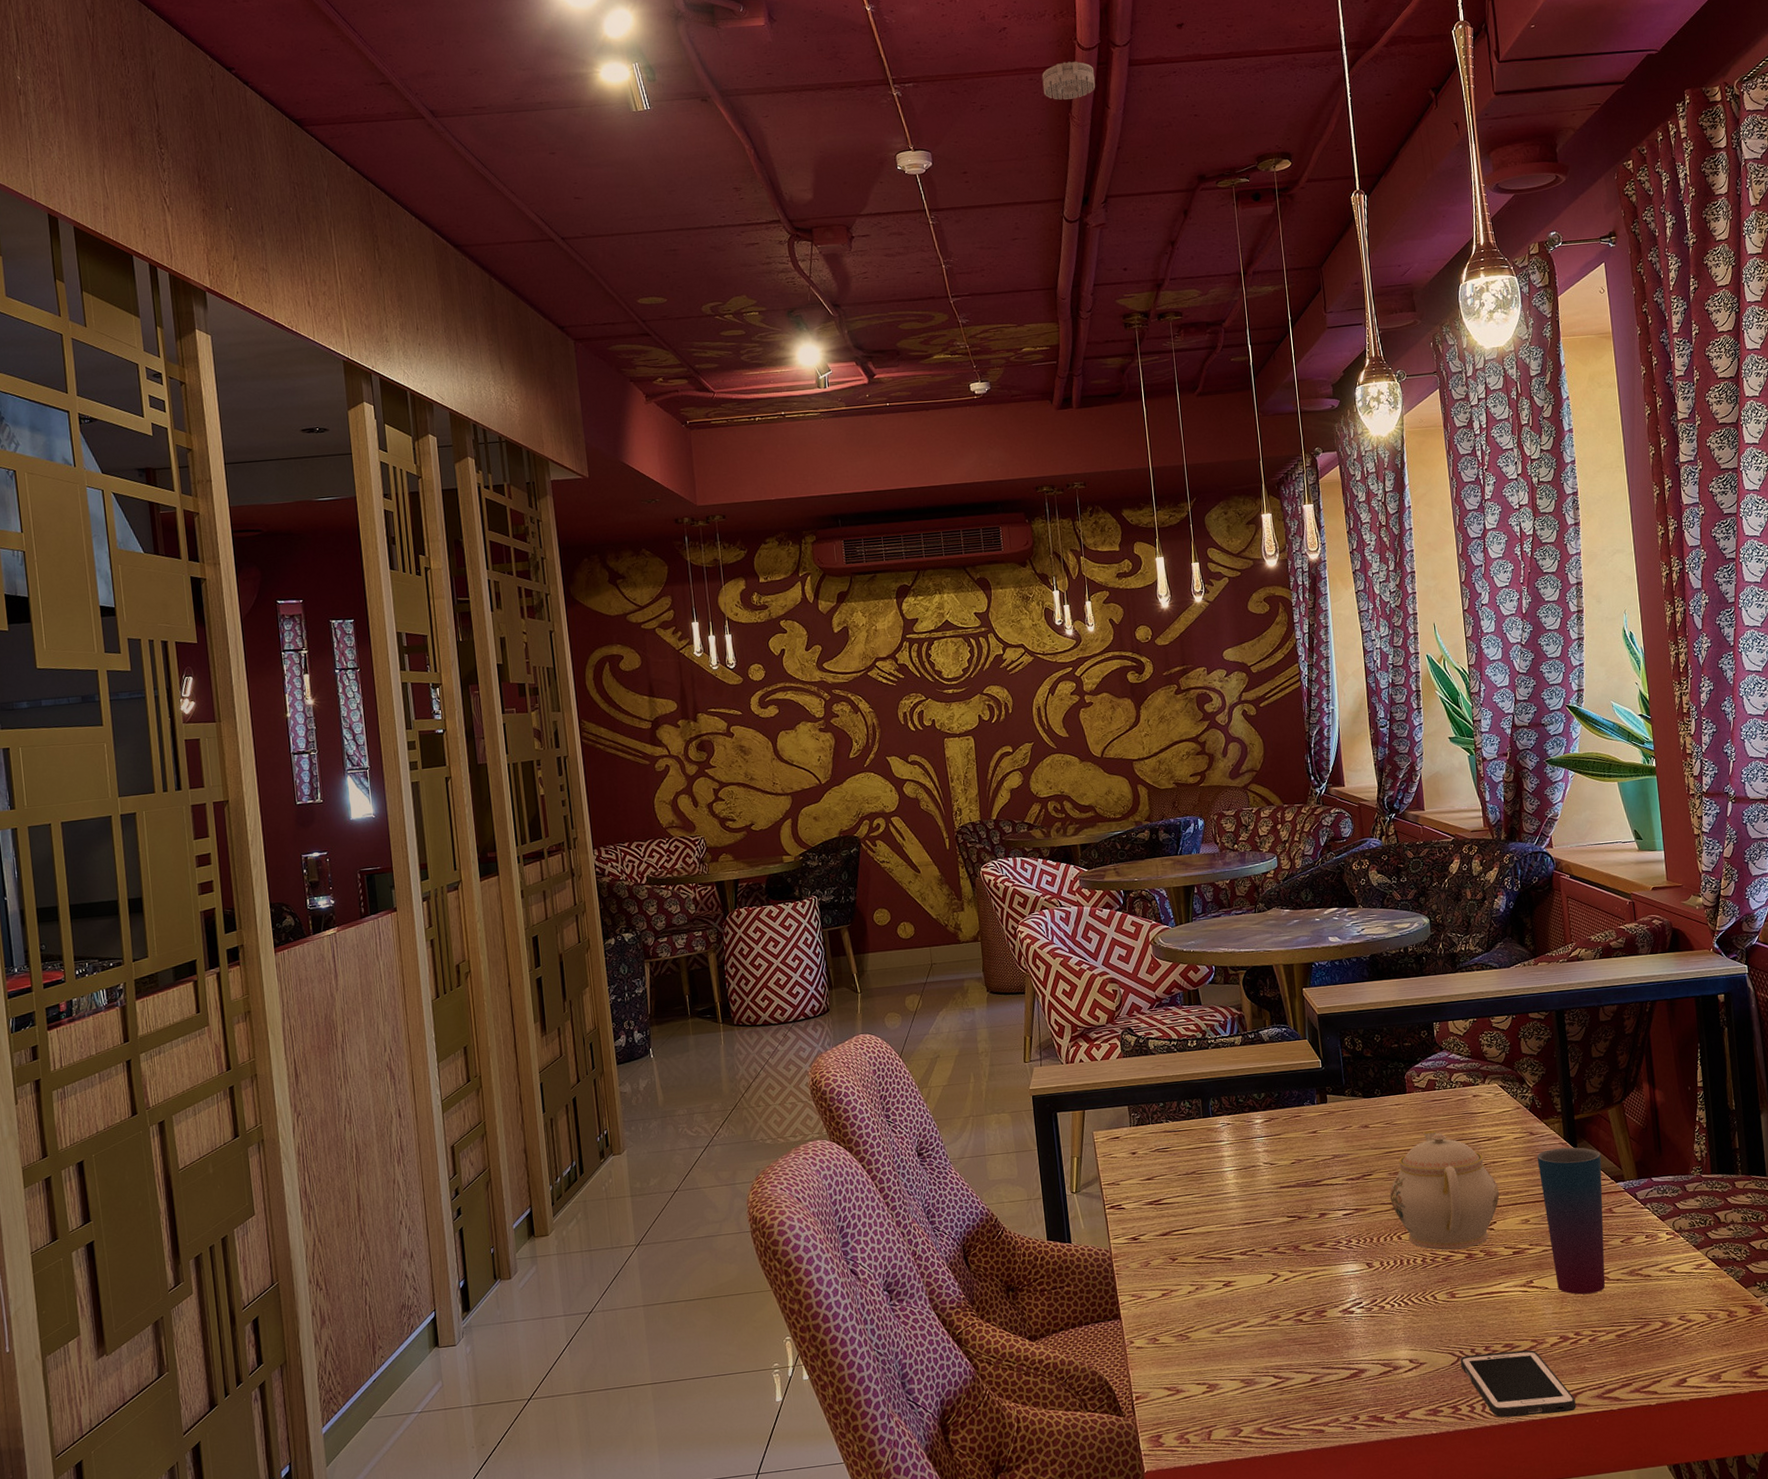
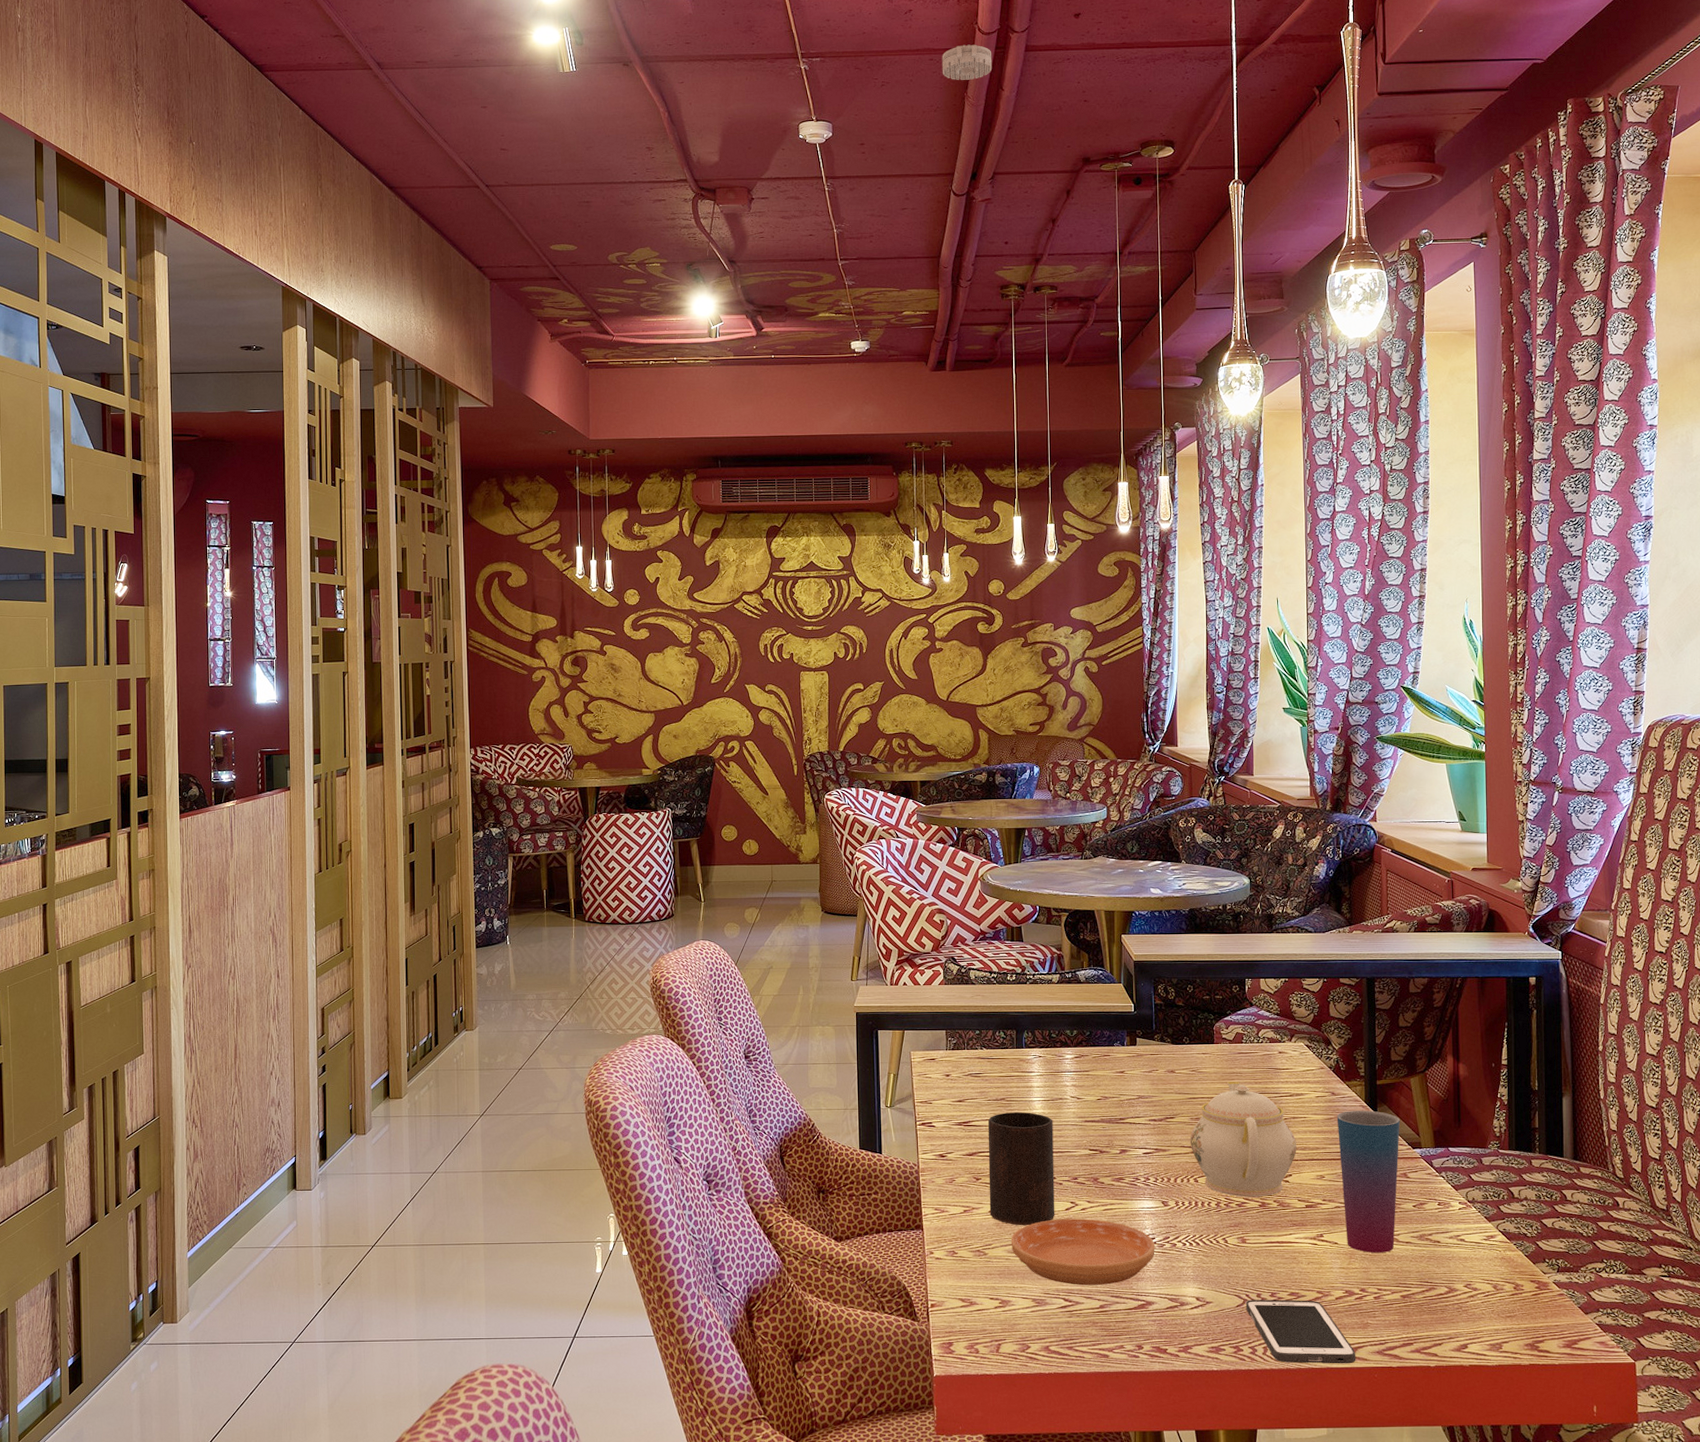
cup: none [1179,1183,1258,1304] -> present [987,1111,1055,1226]
saucer: none [1213,1289,1364,1360] -> present [1010,1218,1155,1285]

